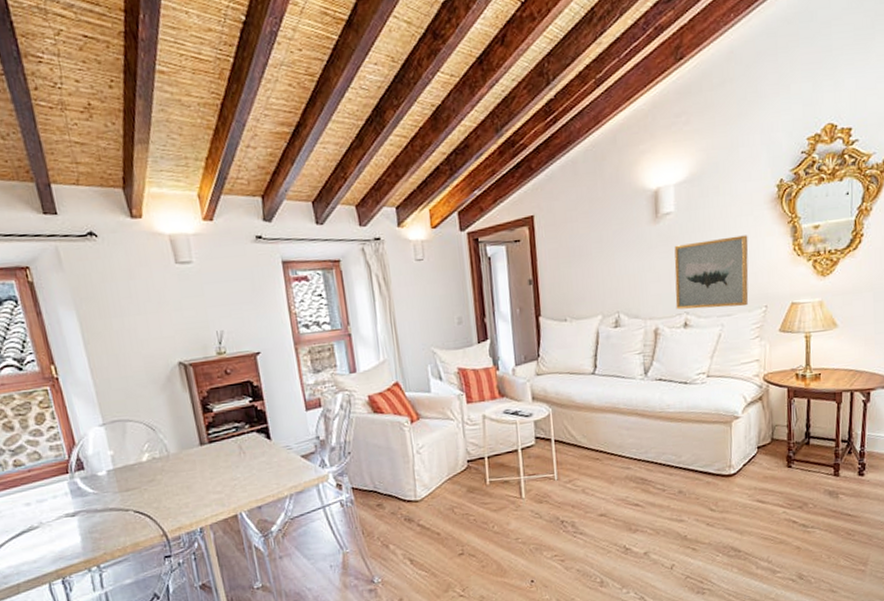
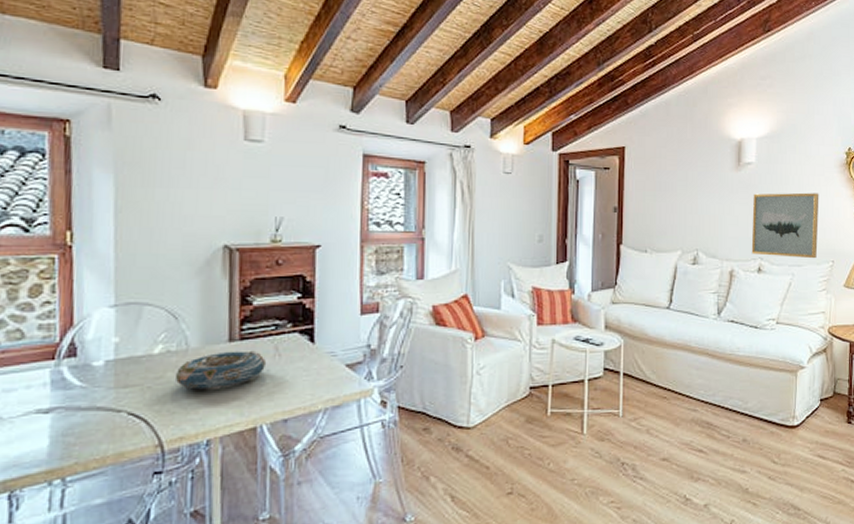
decorative bowl: none [163,451,235,488] -> present [174,350,267,391]

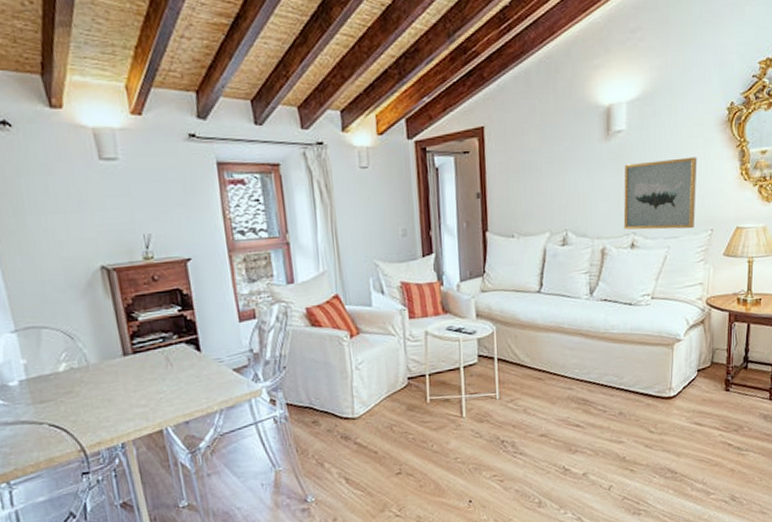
decorative bowl: present [174,350,267,391] -> none [82,362,161,401]

